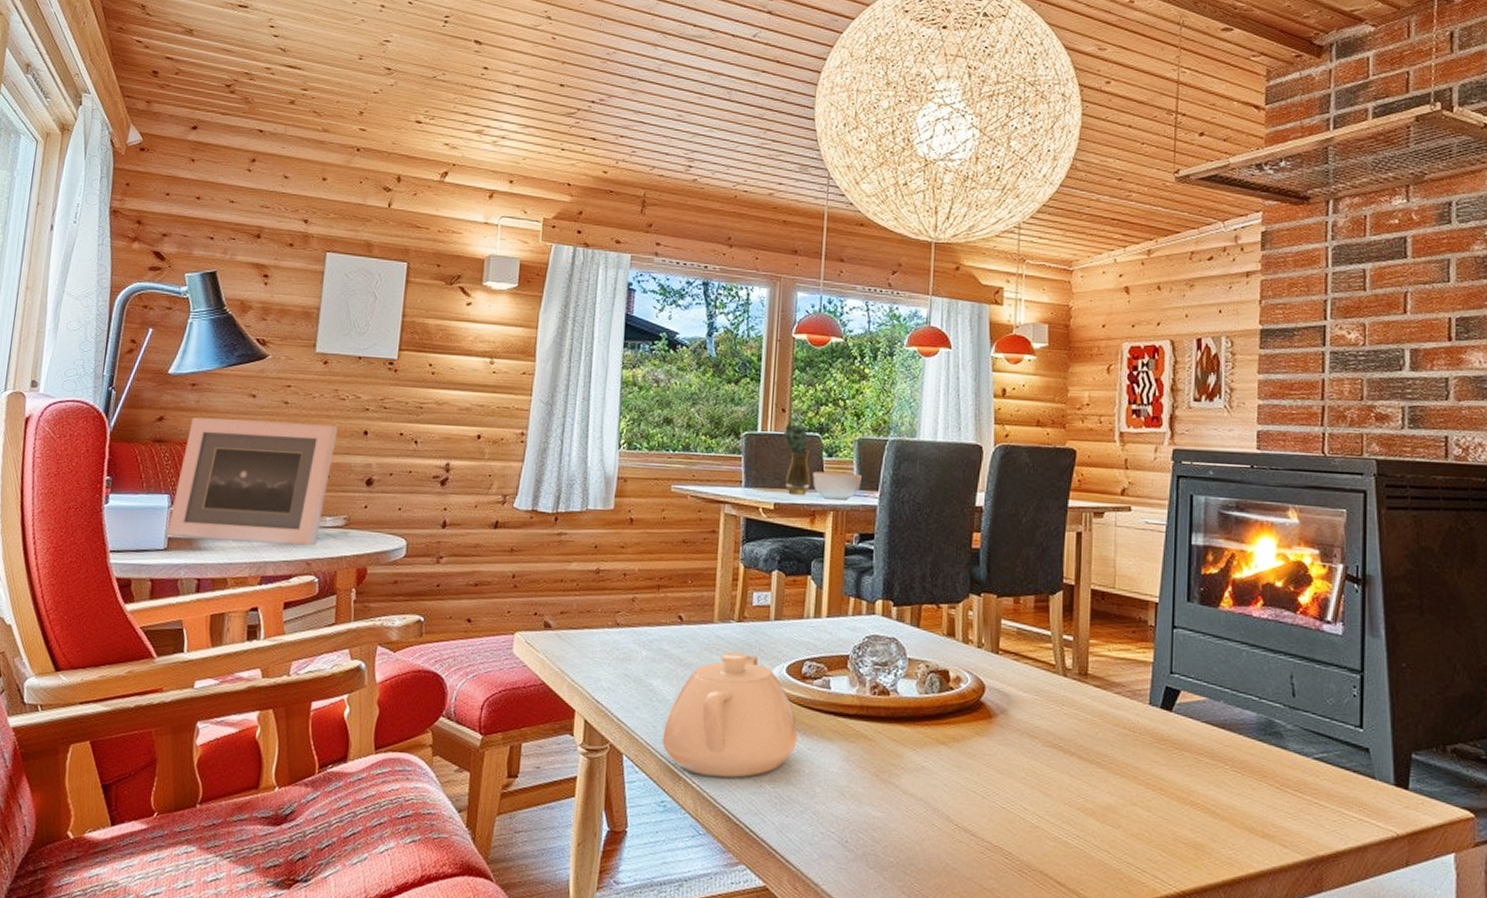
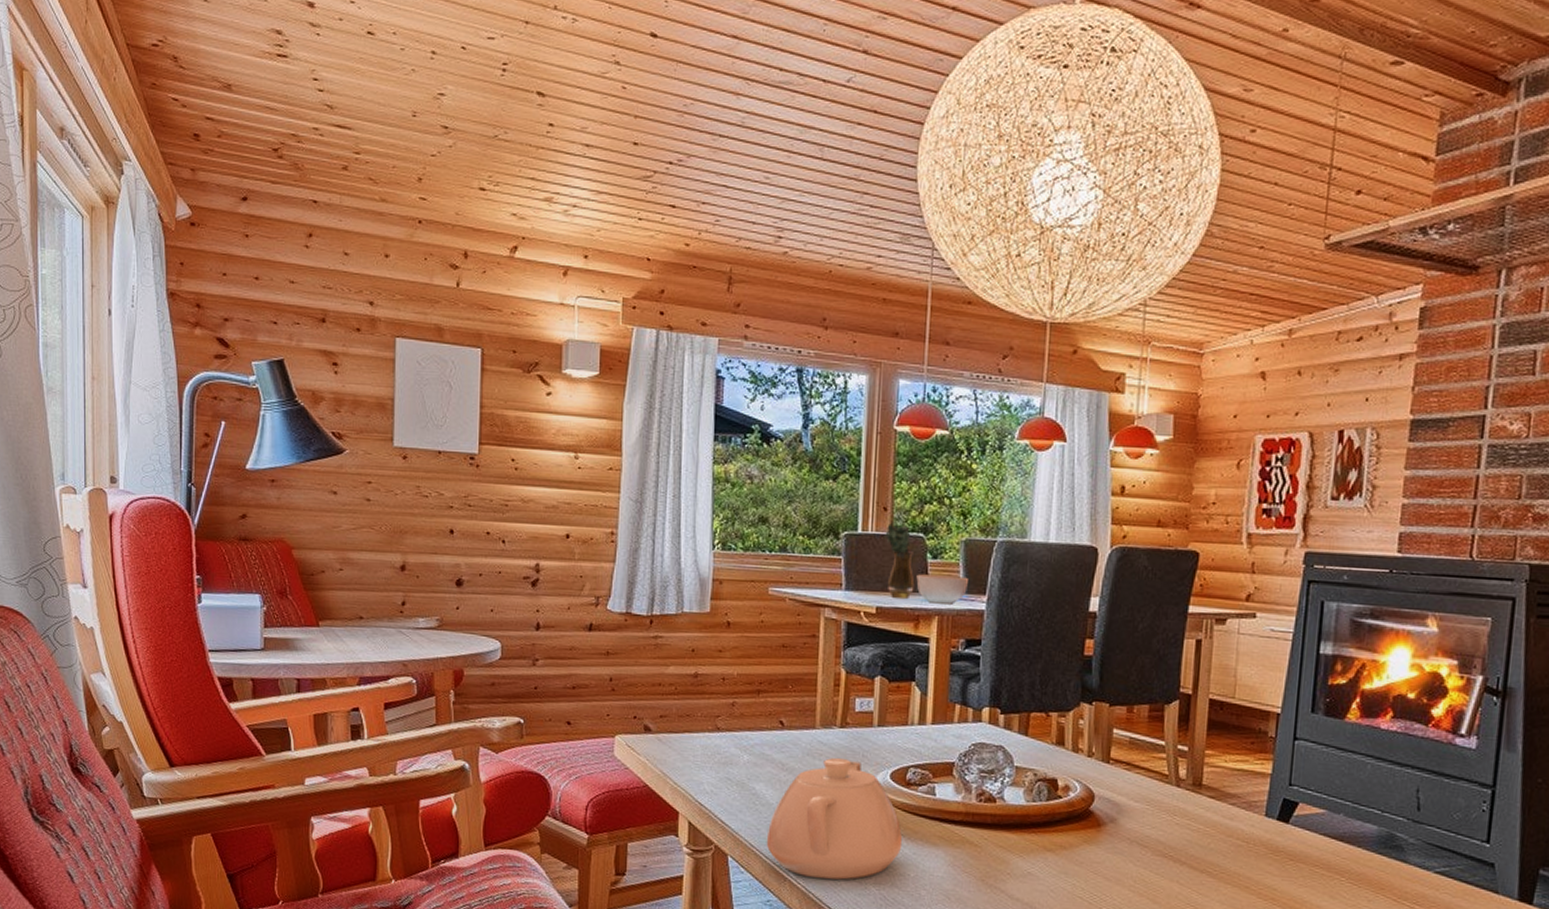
picture frame: present [166,417,338,546] -> none [261,515,423,647]

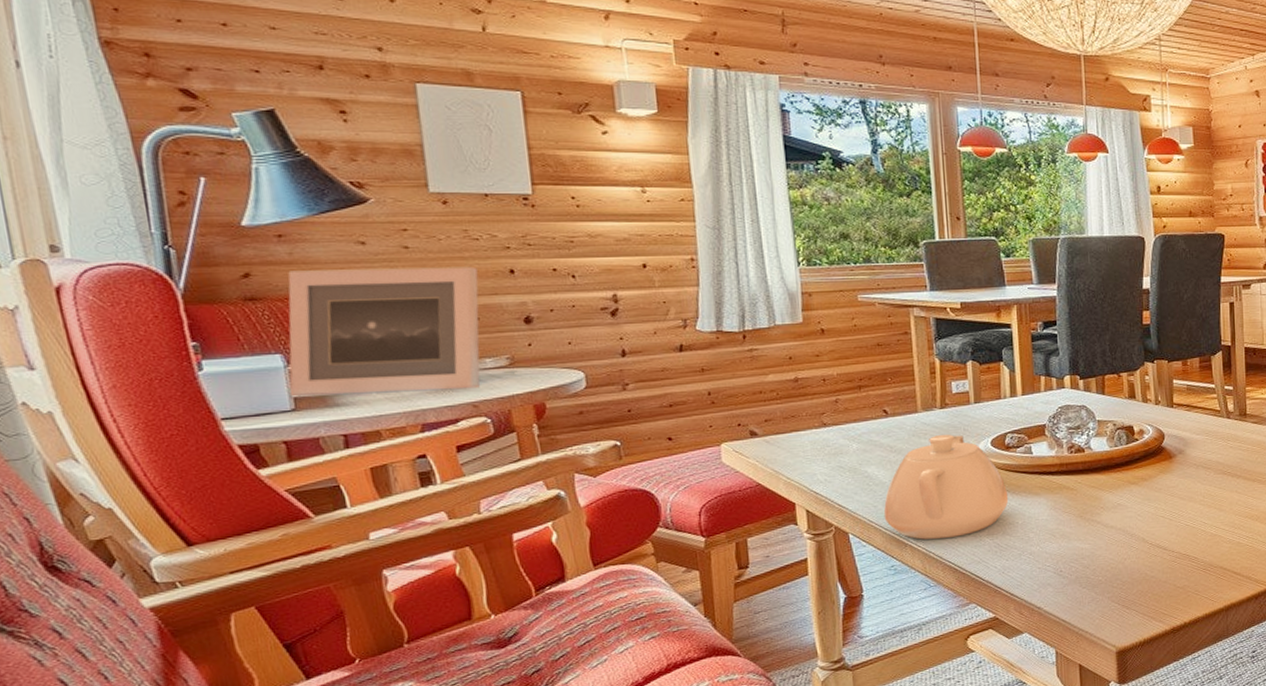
picture frame: none [261,515,423,647] -> present [288,266,481,397]
vase: present [885,520,915,600] -> none [960,228,993,294]
bowl: present [916,574,970,606] -> none [993,270,1040,296]

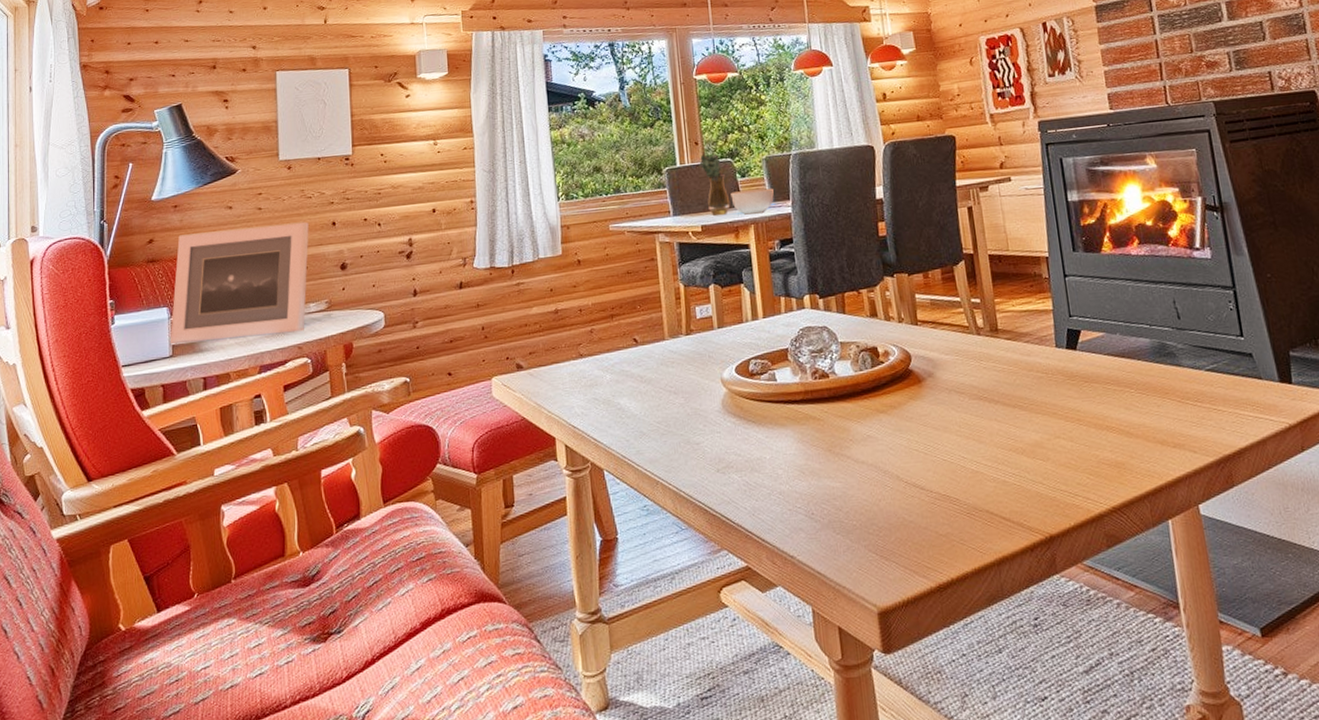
teapot: present [883,434,1009,540] -> none [635,361,756,477]
vase: none [960,228,993,294] -> present [699,152,730,217]
bowl: none [993,270,1040,296] -> present [730,188,775,216]

